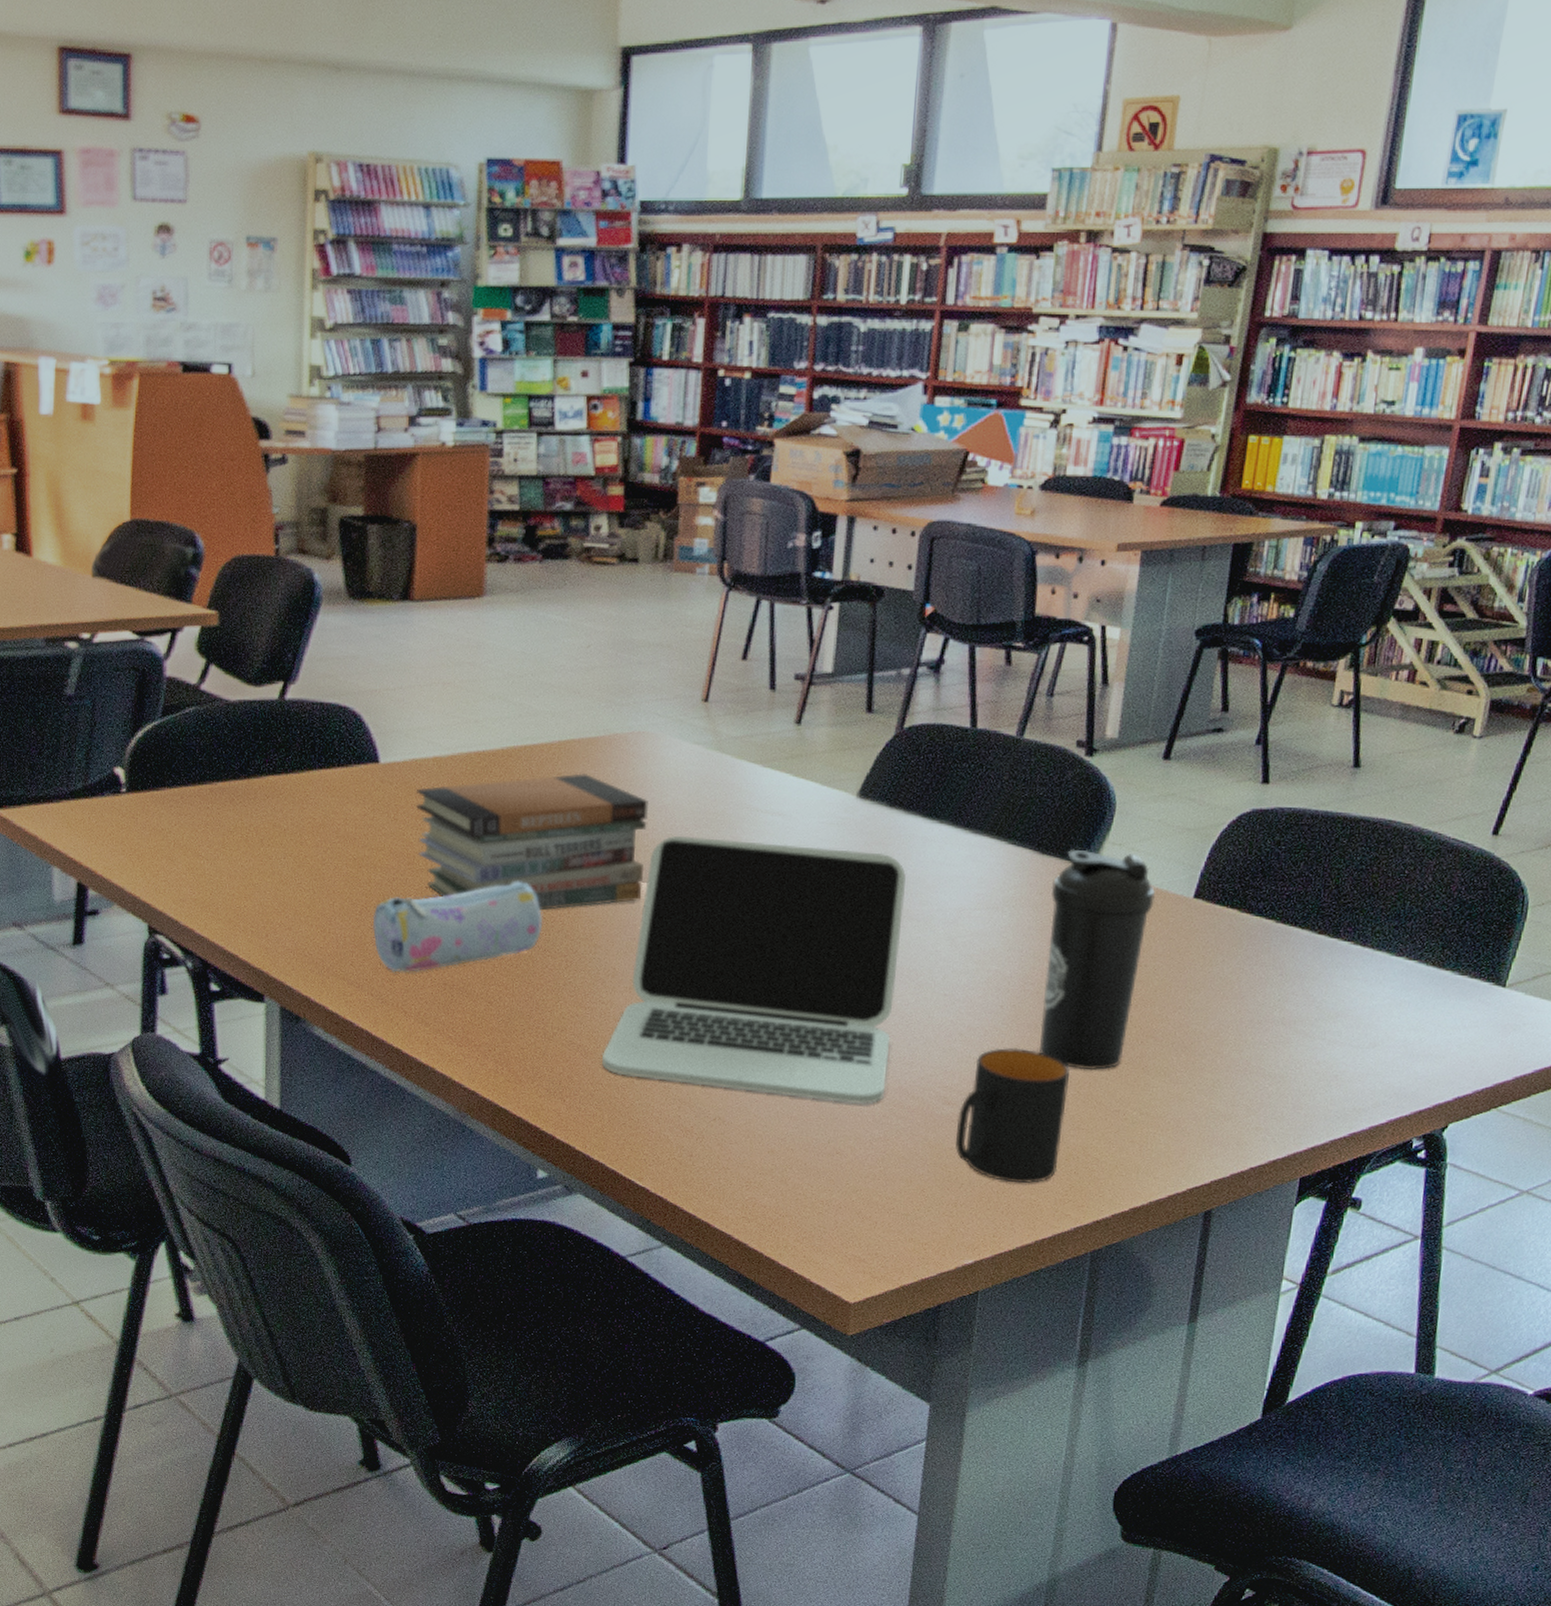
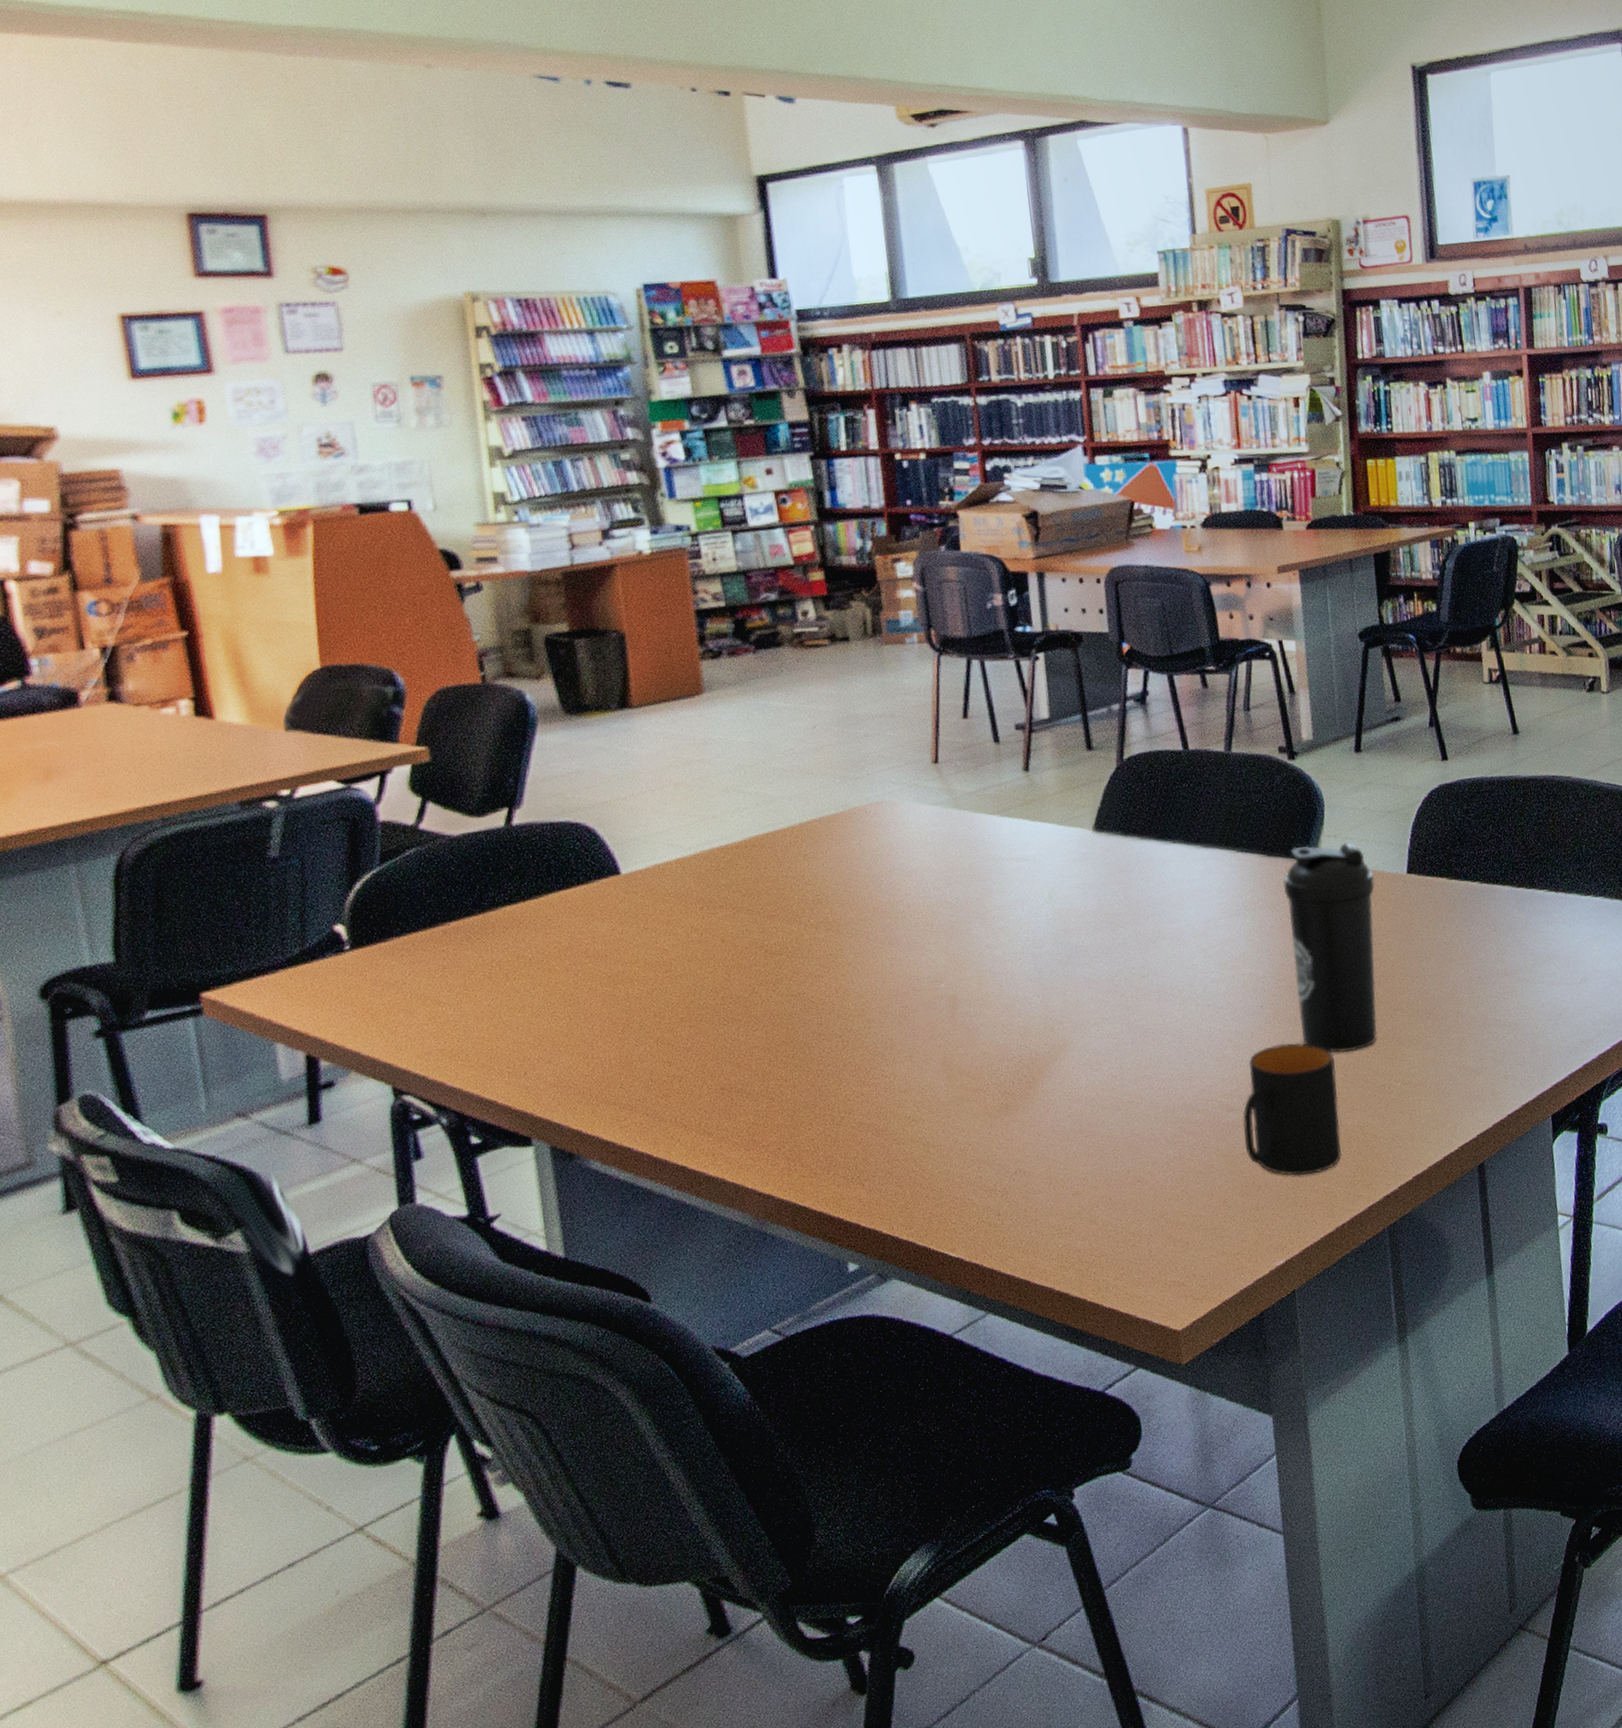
pencil case: present [372,881,542,973] -> none [636,969,813,1087]
book stack: present [416,773,648,911] -> none [664,851,907,999]
laptop: present [601,836,906,1104] -> none [893,880,1173,1148]

